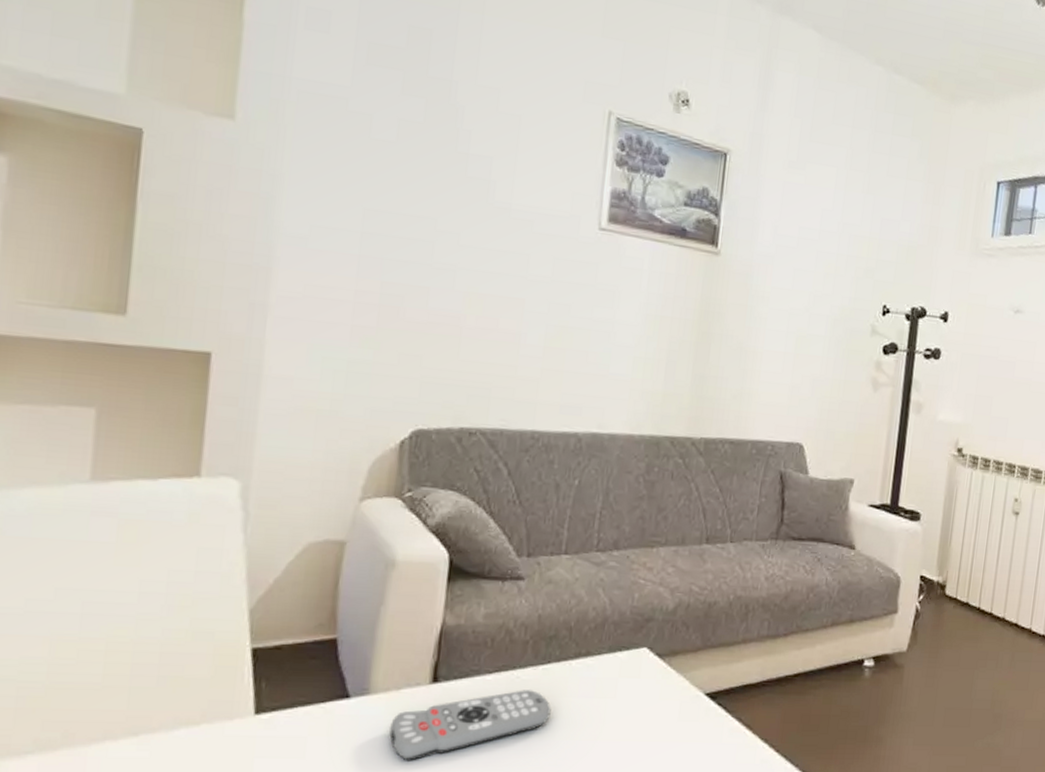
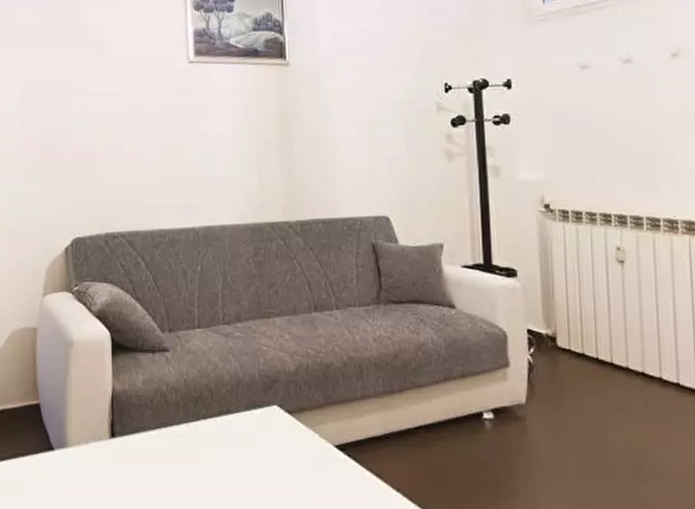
remote control: present [389,690,551,761] -> none [85,443,205,502]

